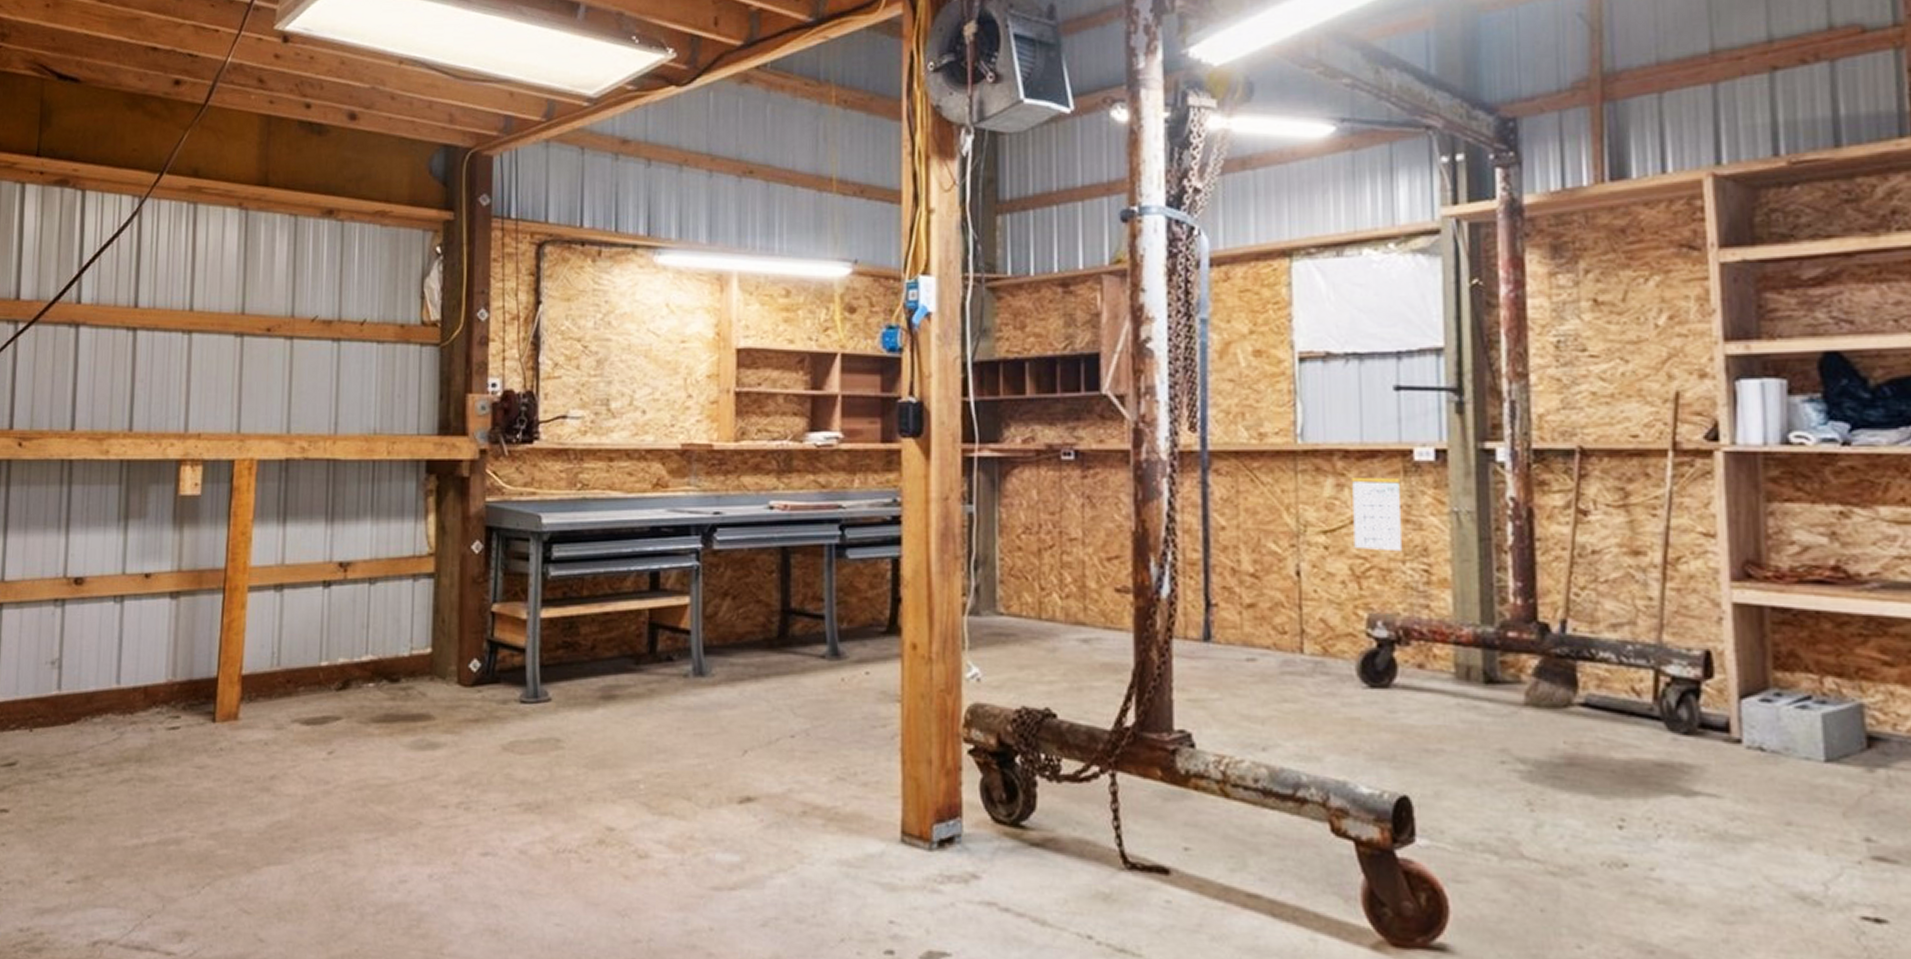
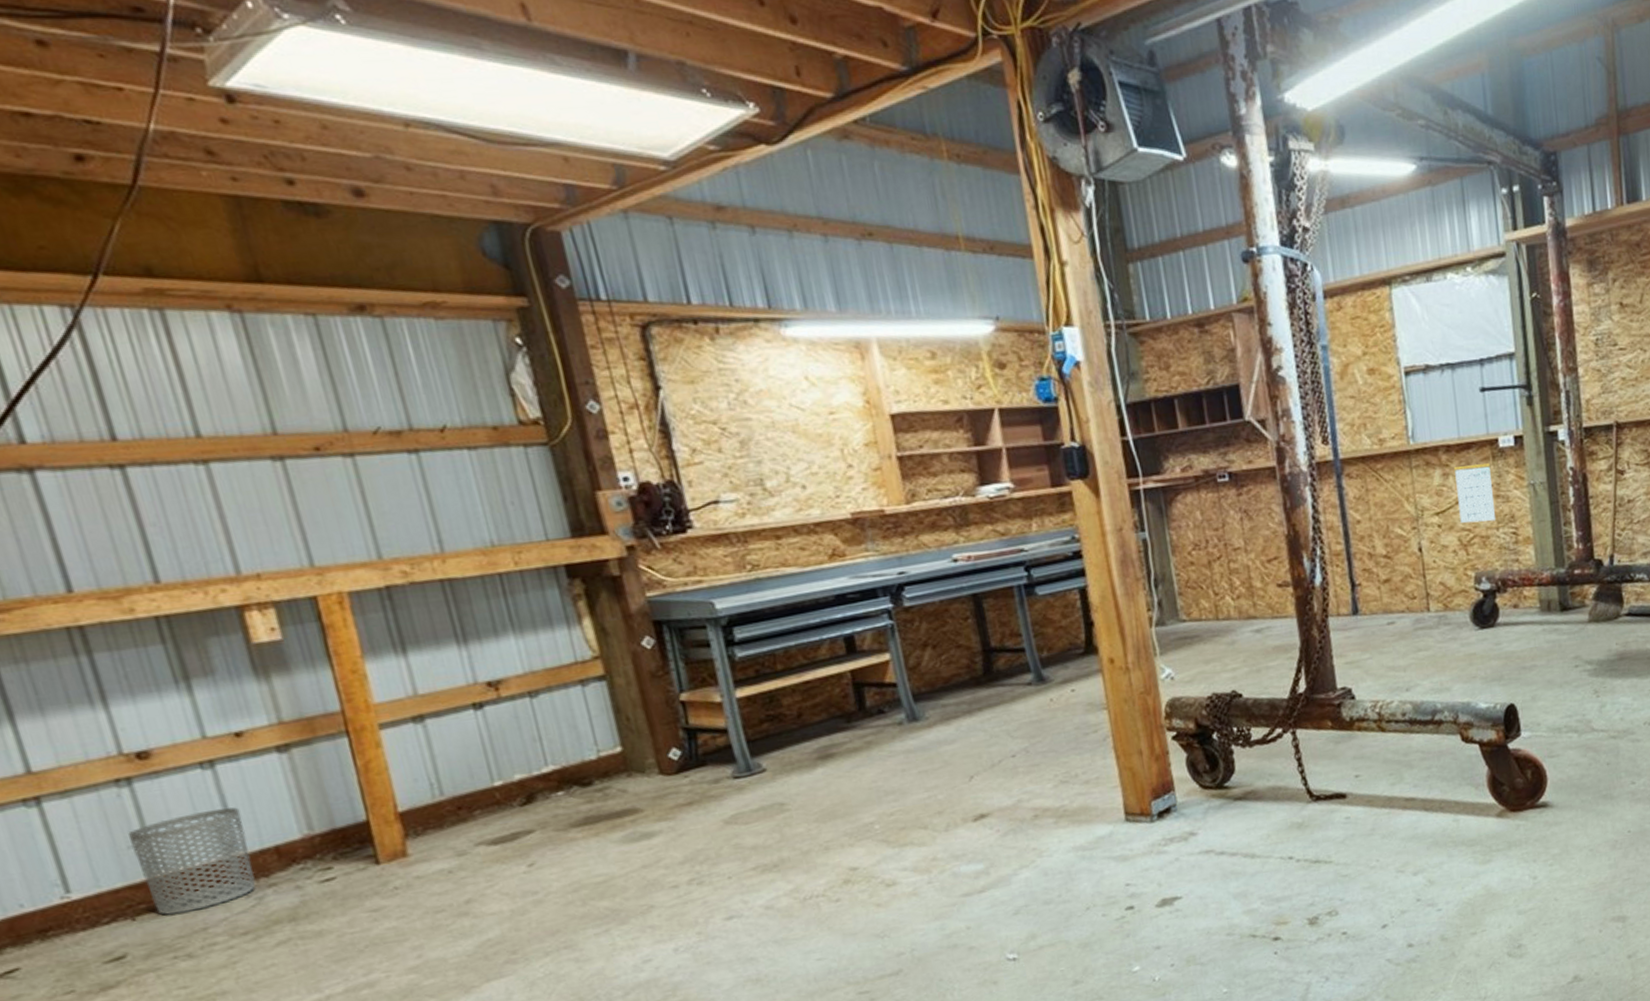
waste bin: none [48,641,130,734] -> present [128,807,256,915]

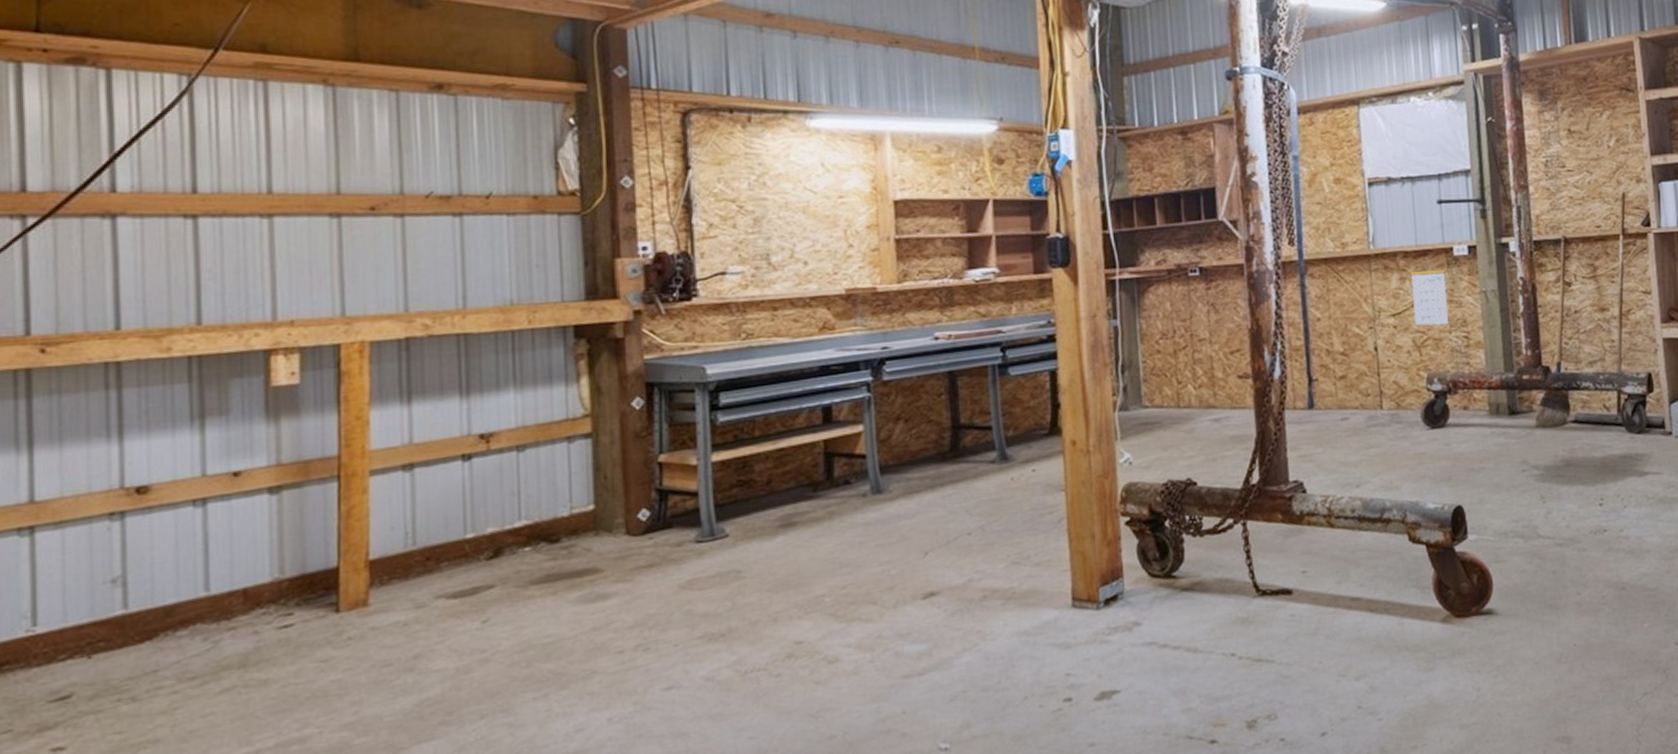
waste bin: present [128,807,256,915] -> none [107,547,219,655]

